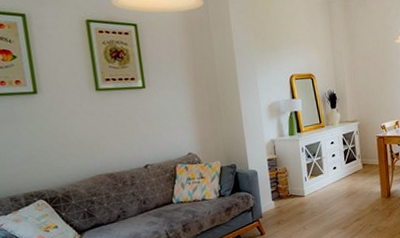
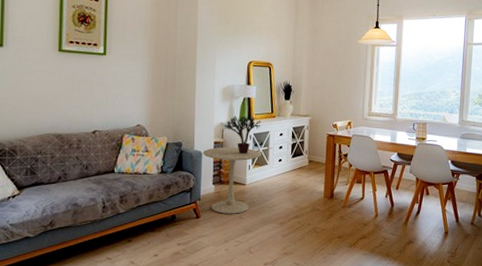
side table: none [257,160,317,228] -> present [202,146,262,214]
potted plant: none [274,129,311,167] -> present [223,115,261,154]

